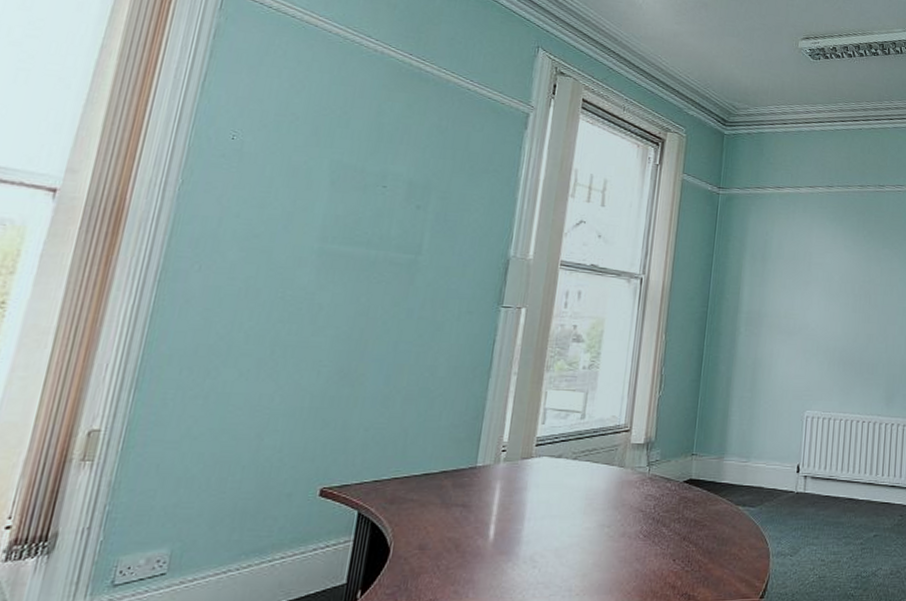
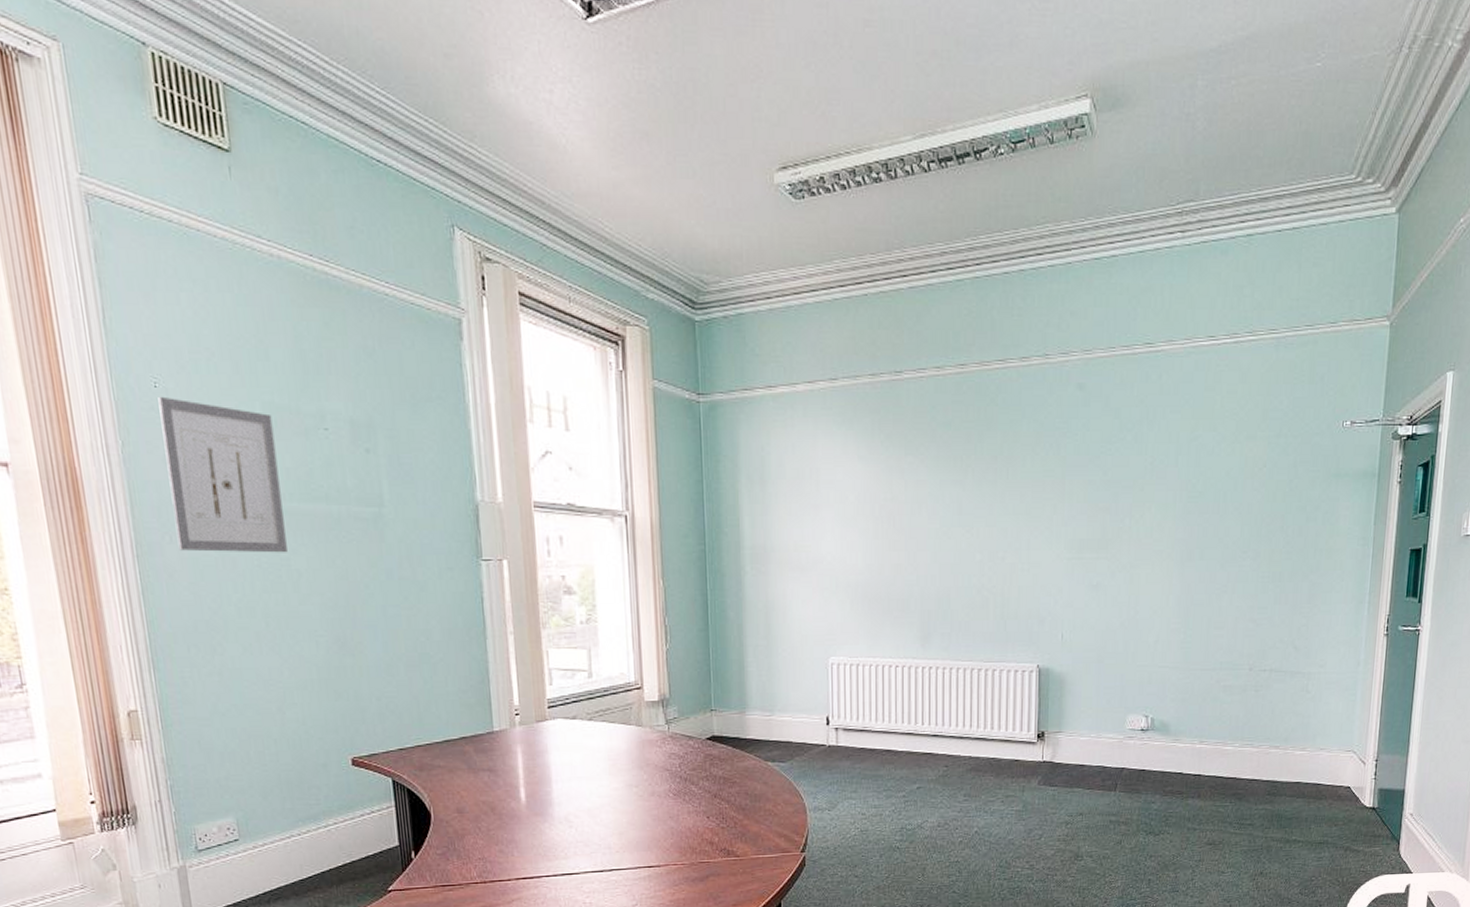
wall art: none [204,146,336,288] -> present [158,396,288,553]

